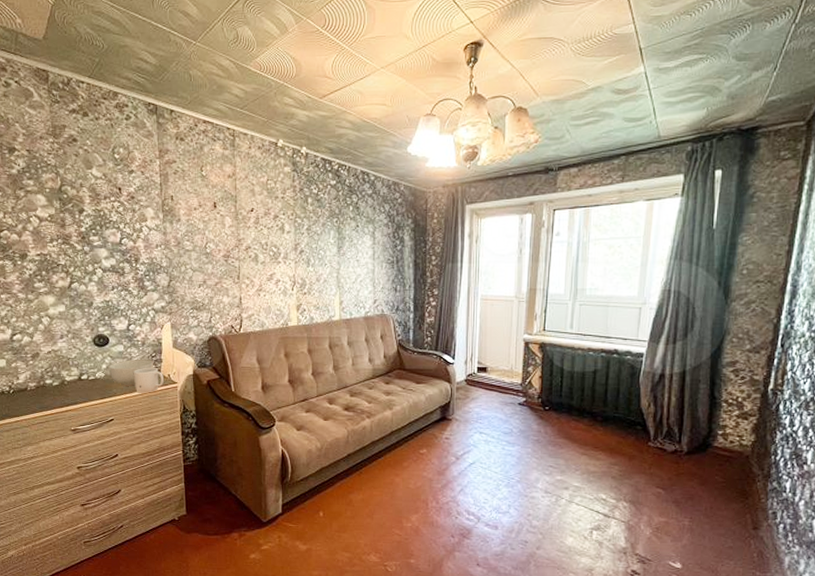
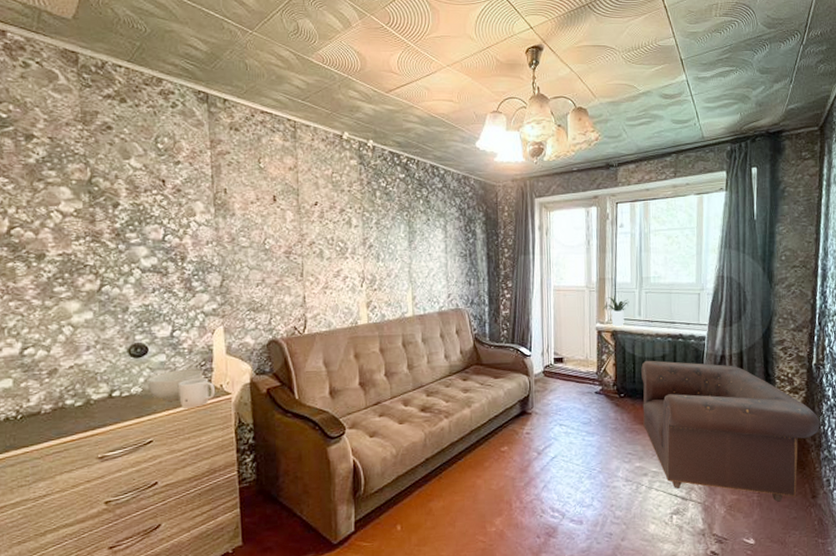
potted plant: none [531,308,561,339] -> present [602,297,629,327]
armchair: none [568,374,772,529] -> present [641,360,820,502]

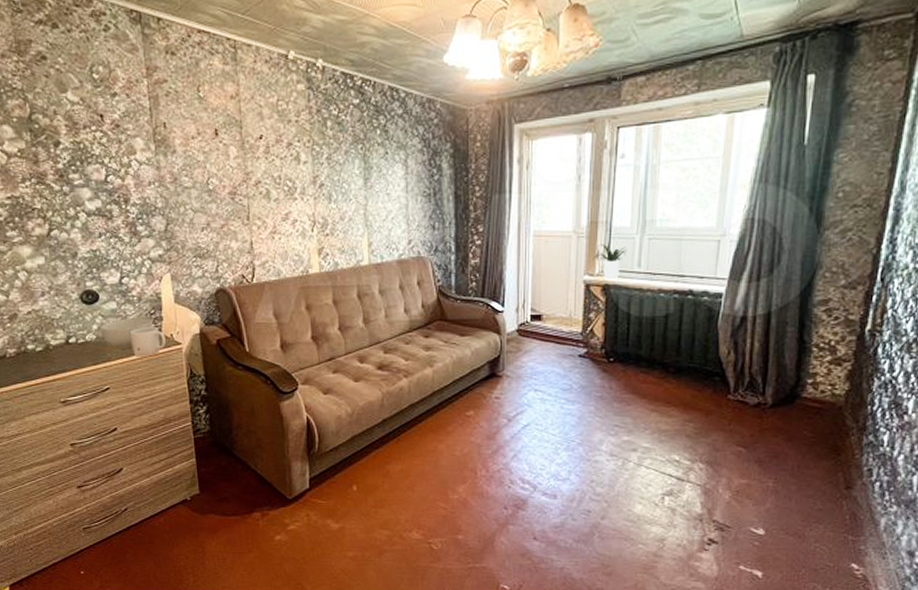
armchair: present [641,360,820,502] -> none [635,320,868,490]

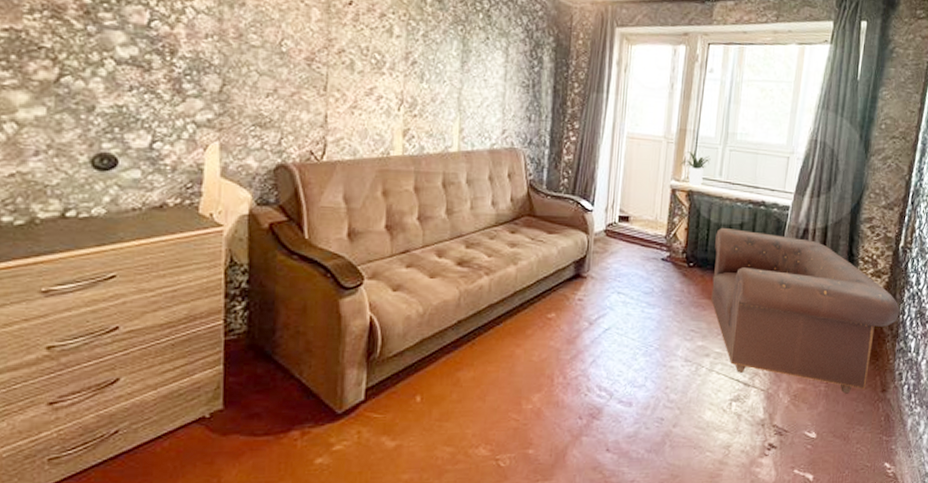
bowl: present [98,317,154,349] -> none [111,190,189,229]
mug: present [129,326,167,357] -> none [153,202,204,239]
armchair: none [635,320,868,490] -> present [711,227,900,394]

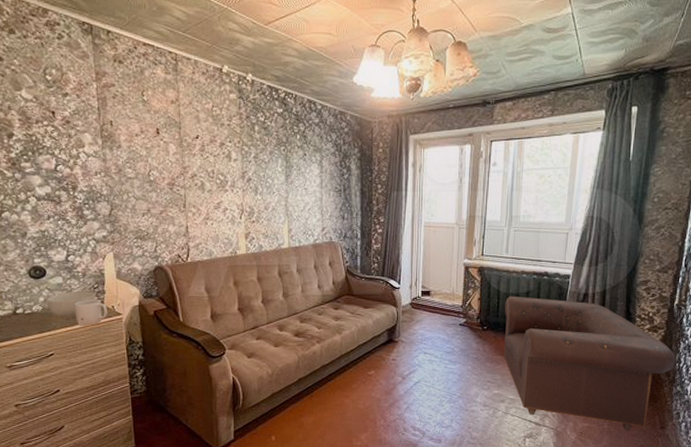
bowl: none [111,190,189,229] -> present [45,290,97,319]
mug: none [153,202,204,239] -> present [73,298,108,326]
potted plant: present [680,151,711,187] -> none [471,234,498,264]

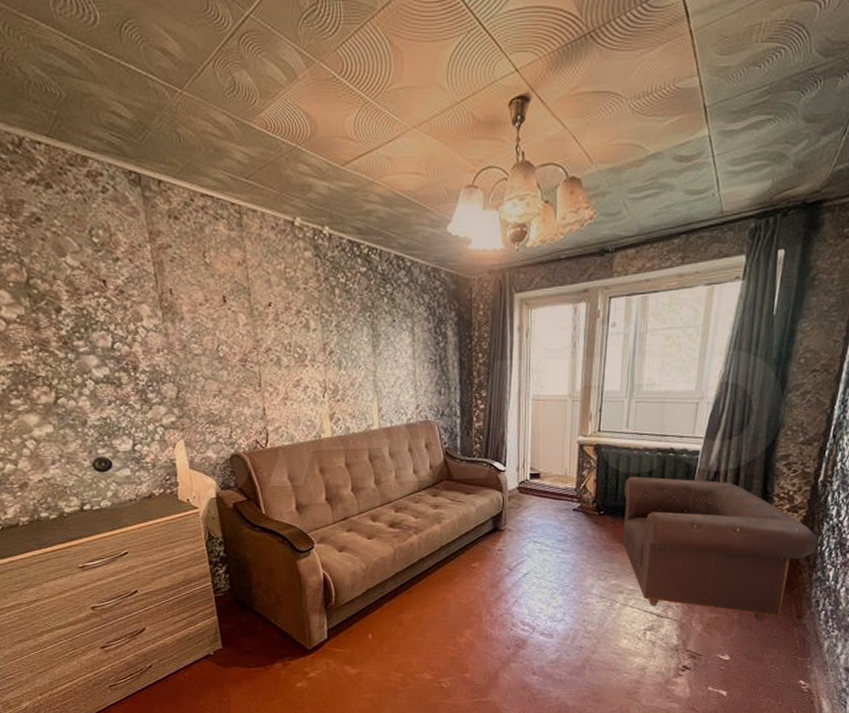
bowl: present [45,290,97,319] -> none [113,482,169,515]
mug: present [73,298,108,326] -> none [145,491,183,522]

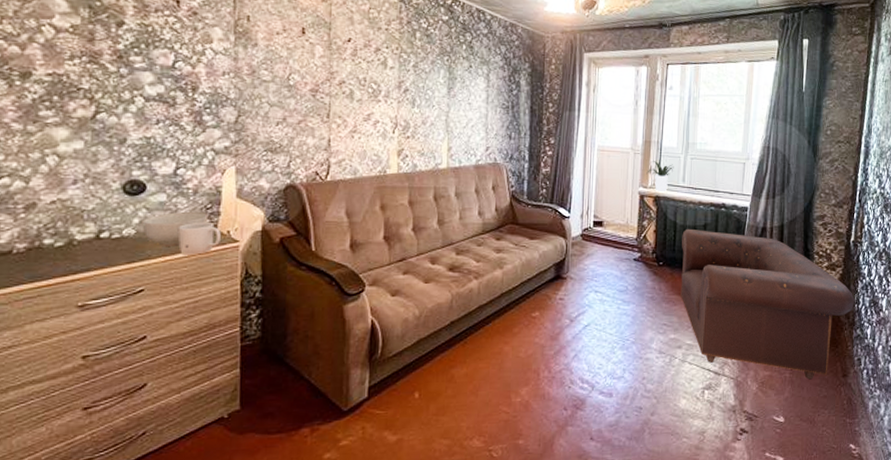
bowl: none [113,482,169,515] -> present [140,211,209,246]
mug: none [145,491,183,522] -> present [177,221,222,255]
potted plant: none [586,407,617,441] -> present [646,161,674,193]

